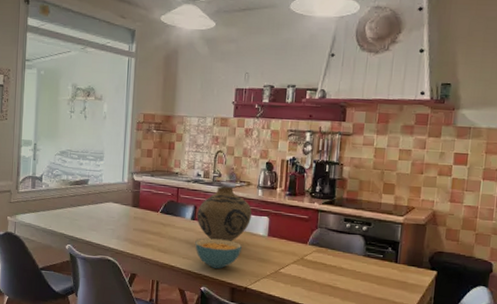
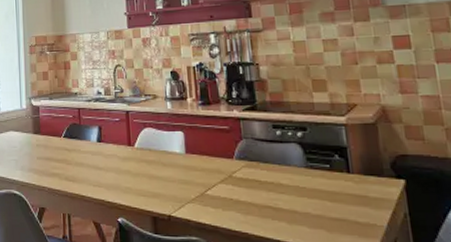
cereal bowl: present [195,238,241,269] -> none [105,161,158,195]
vase: present [197,186,252,242] -> none [103,101,164,164]

